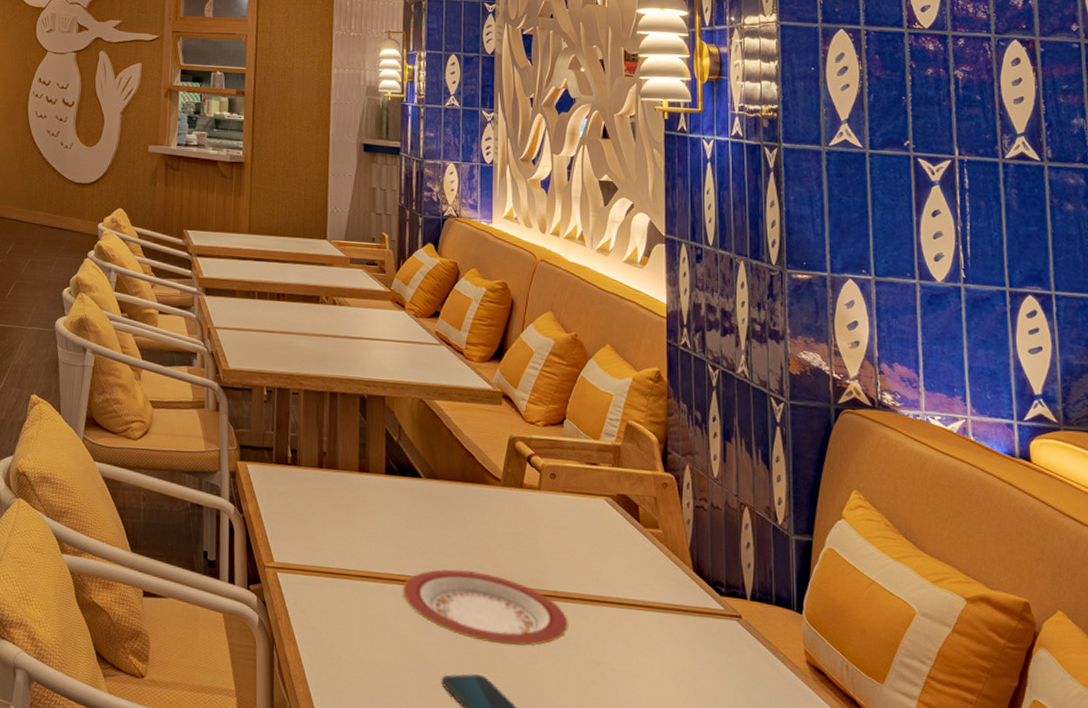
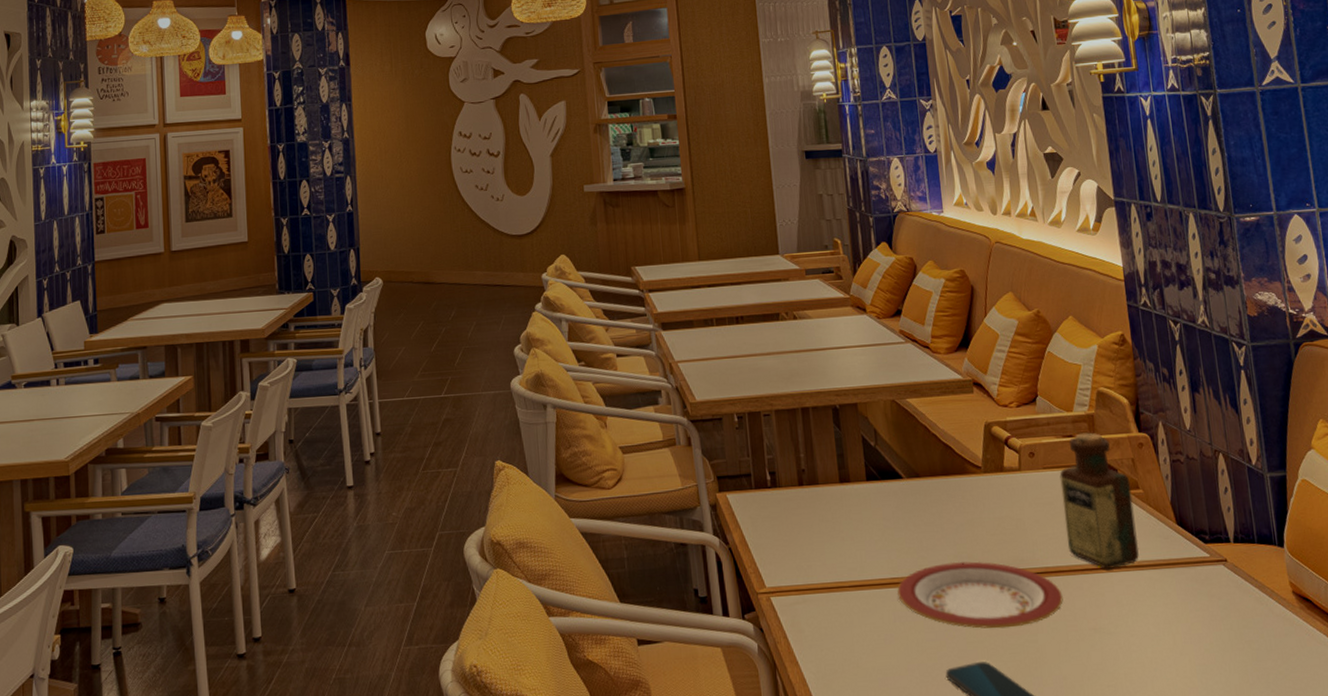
bottle: none [579,462,652,605] -> present [1059,432,1139,569]

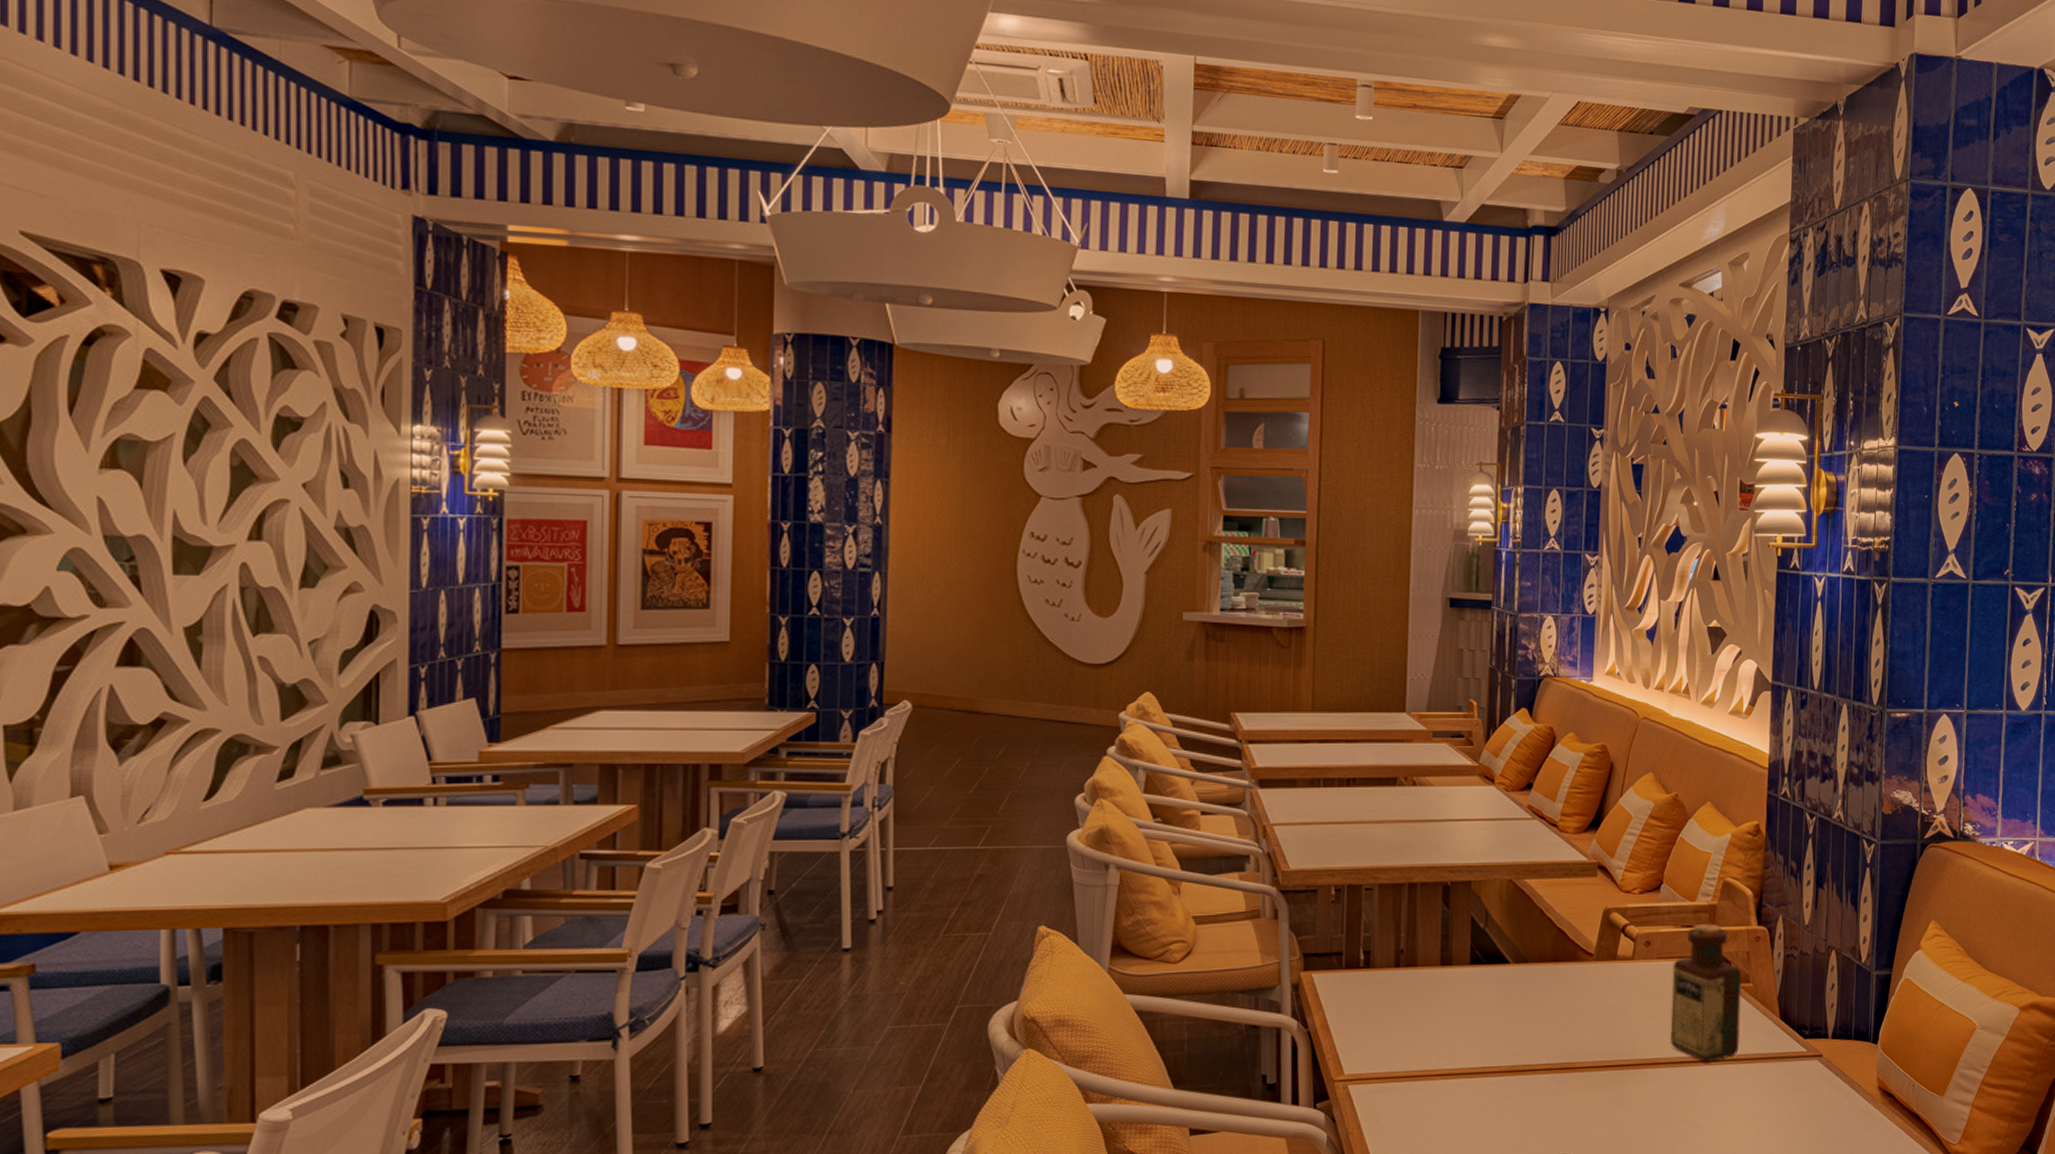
plate: present [896,561,1063,629] -> none [1486,1051,1657,1120]

